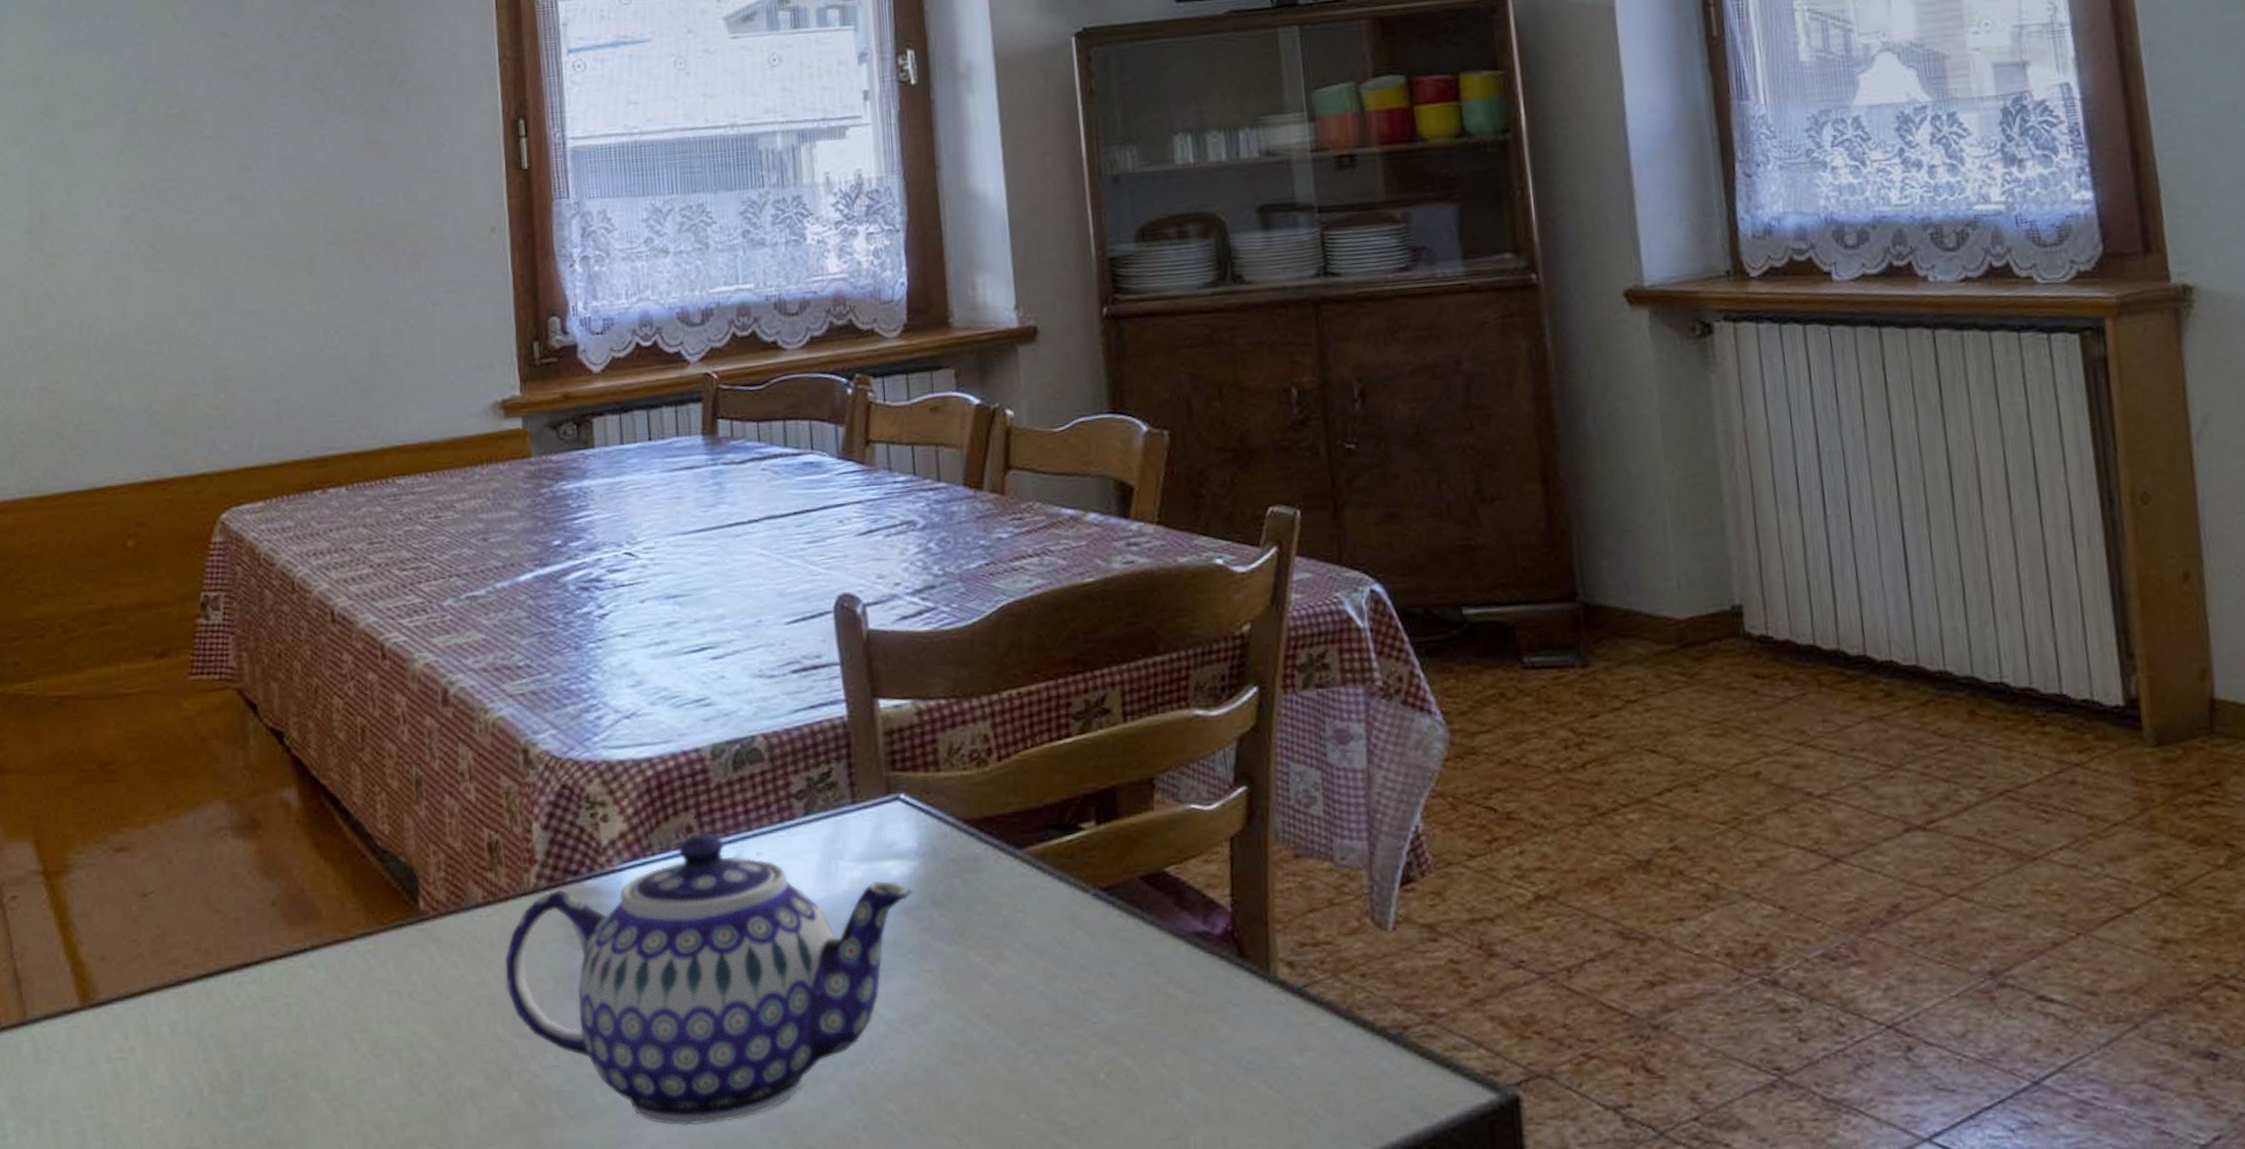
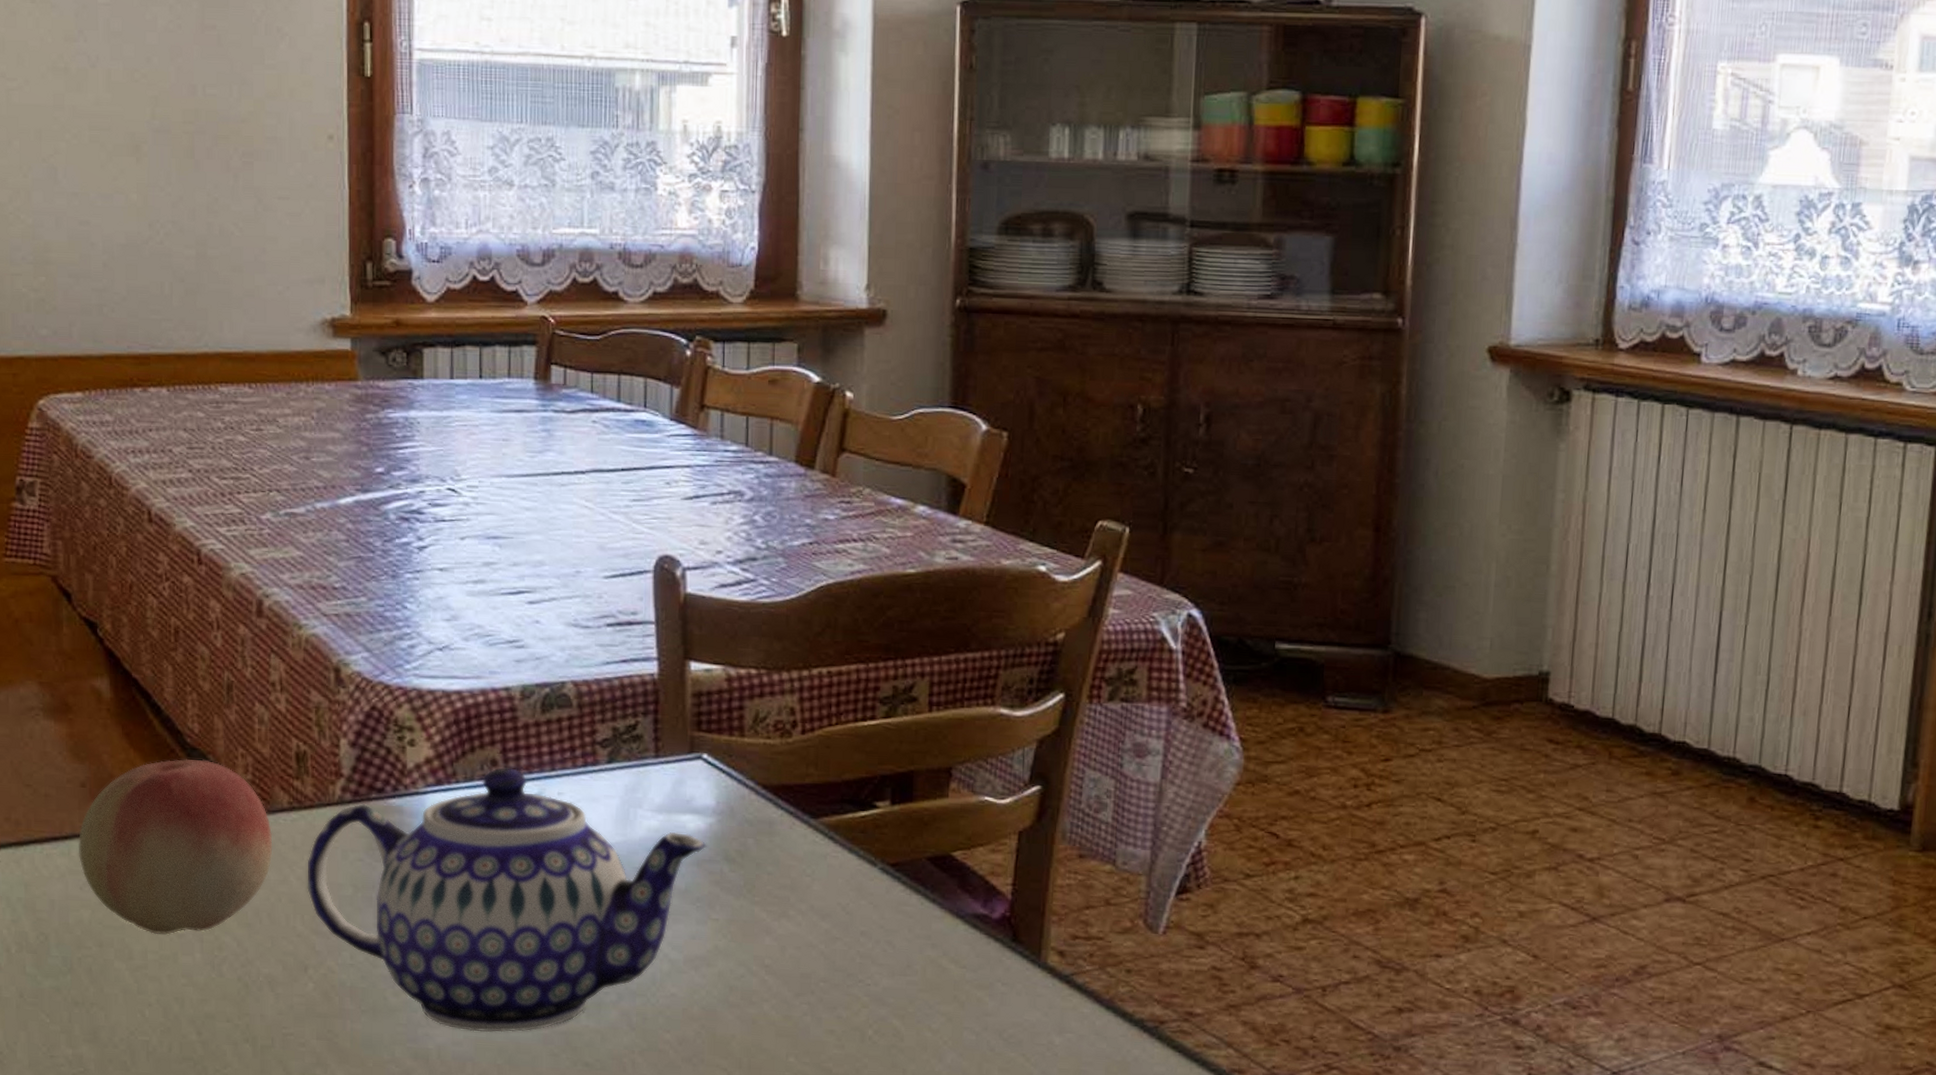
fruit: none [269,861,470,1057] -> present [78,758,273,935]

